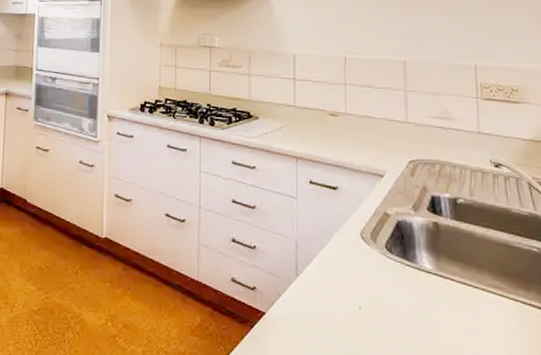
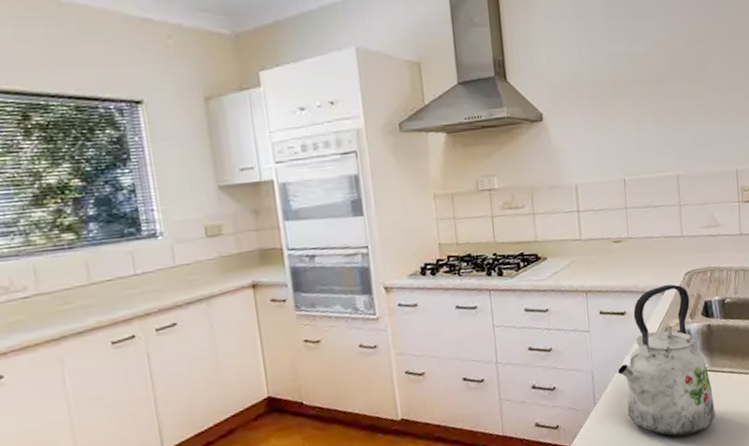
kettle: none [324,168,441,343] -> present [617,284,716,437]

